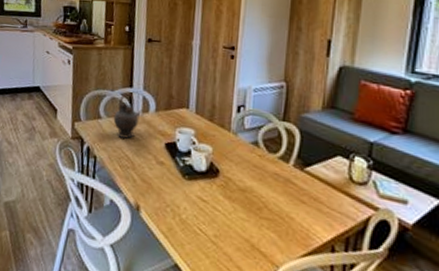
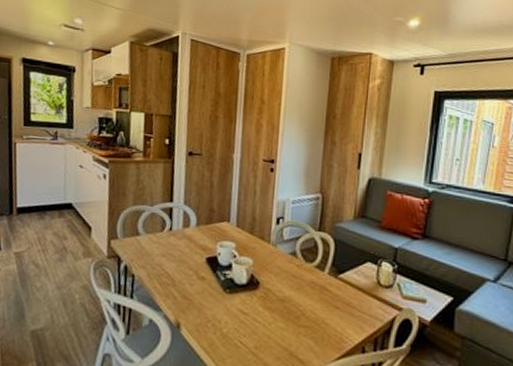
teapot: present [113,93,143,139] -> none [152,208,184,255]

